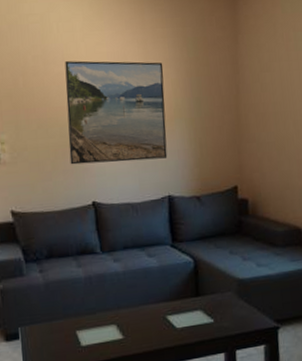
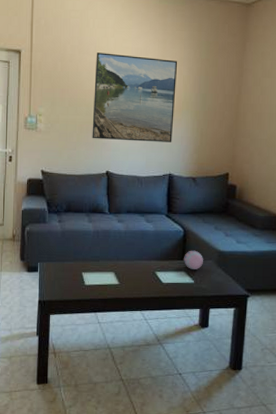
decorative egg: none [198,282,221,307] -> present [184,250,203,270]

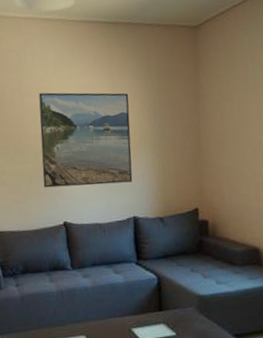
decorative egg: present [184,250,203,270] -> none [161,298,183,321]

